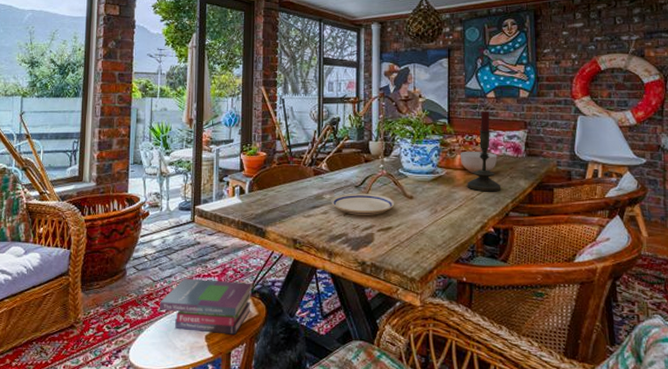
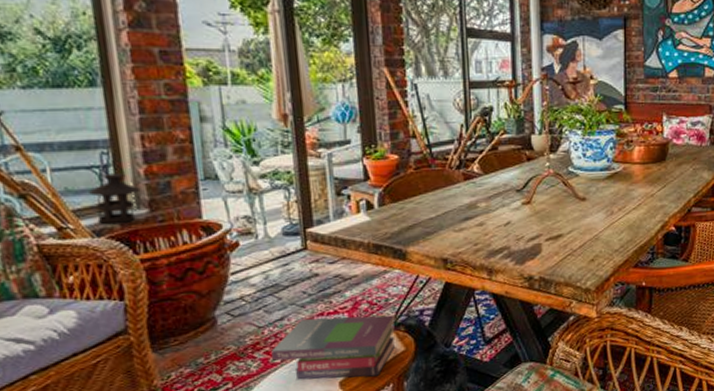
lantern: none [62,147,93,193] -> present [89,161,141,225]
plate: present [331,193,395,215] -> none [487,197,565,225]
bowl: present [460,152,498,173] -> none [638,142,680,167]
candle: present [467,110,502,192] -> none [646,92,684,188]

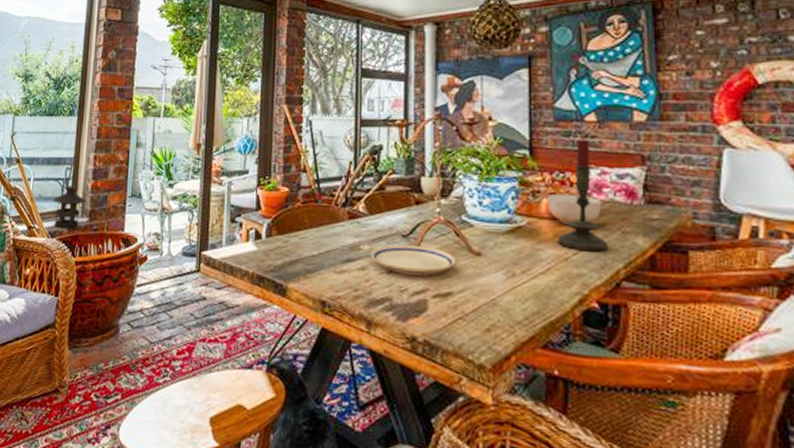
books: present [271,315,396,380] -> none [156,341,268,420]
plate: none [487,197,565,225] -> present [370,244,456,276]
bowl: none [638,142,680,167] -> present [547,194,602,224]
candle: none [646,92,684,188] -> present [558,138,609,252]

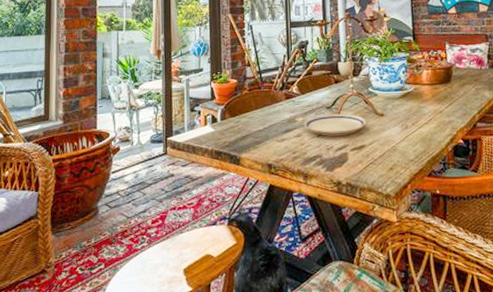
lantern: present [53,175,86,229] -> none [27,86,59,133]
bowl: present [547,194,602,224] -> none [426,66,463,87]
candle: present [558,138,609,252] -> none [435,25,468,105]

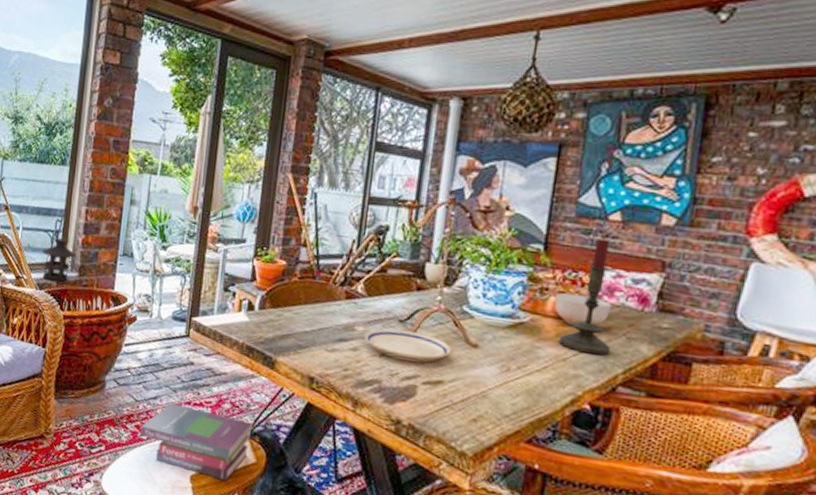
lantern: none [27,86,59,133] -> present [42,228,77,282]
books: none [135,211,229,266] -> present [140,403,252,481]
bowl: none [426,66,463,87] -> present [554,292,612,326]
candle: none [435,25,468,105] -> present [559,237,611,356]

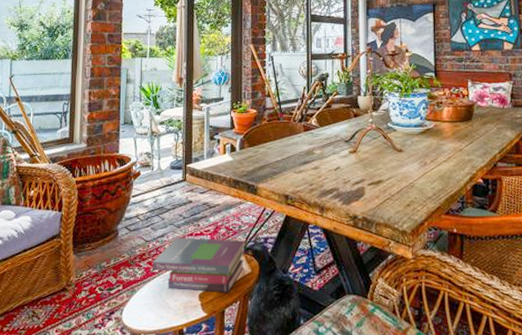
lantern: present [42,228,77,282] -> none [53,109,84,155]
plate: present [364,328,452,363] -> none [321,147,385,170]
bowl: present [554,292,612,326] -> none [447,104,484,125]
candle: present [559,237,611,356] -> none [455,62,489,143]

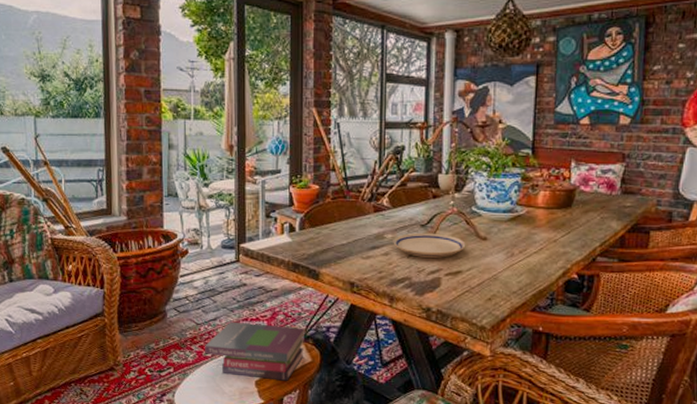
plate: none [321,147,385,170] -> present [393,232,466,258]

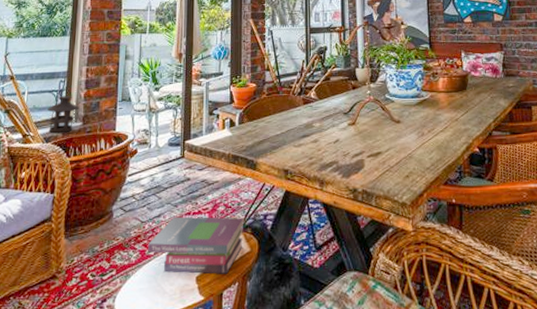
lantern: none [88,176,123,227] -> present [47,87,80,134]
plate: present [393,232,466,258] -> none [321,119,383,142]

